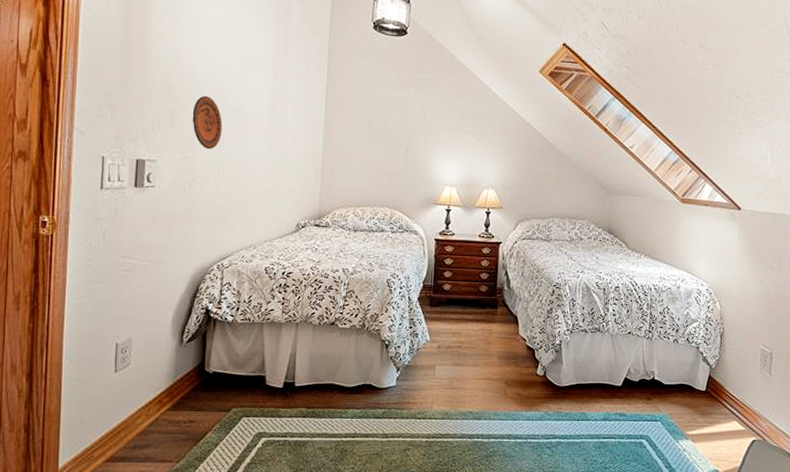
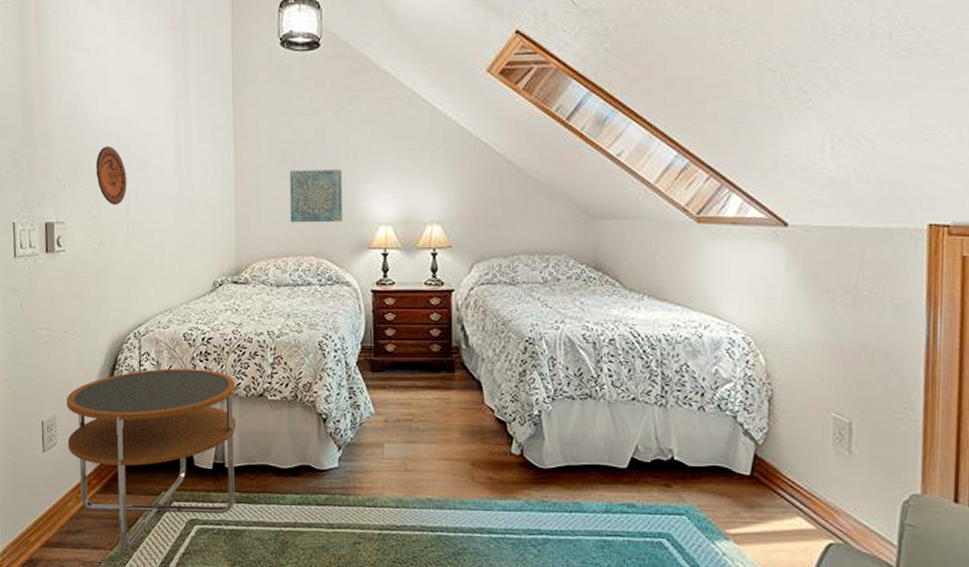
side table: none [141,298,311,462] -> present [66,368,237,550]
wall art: none [371,134,418,181] -> present [290,169,343,223]

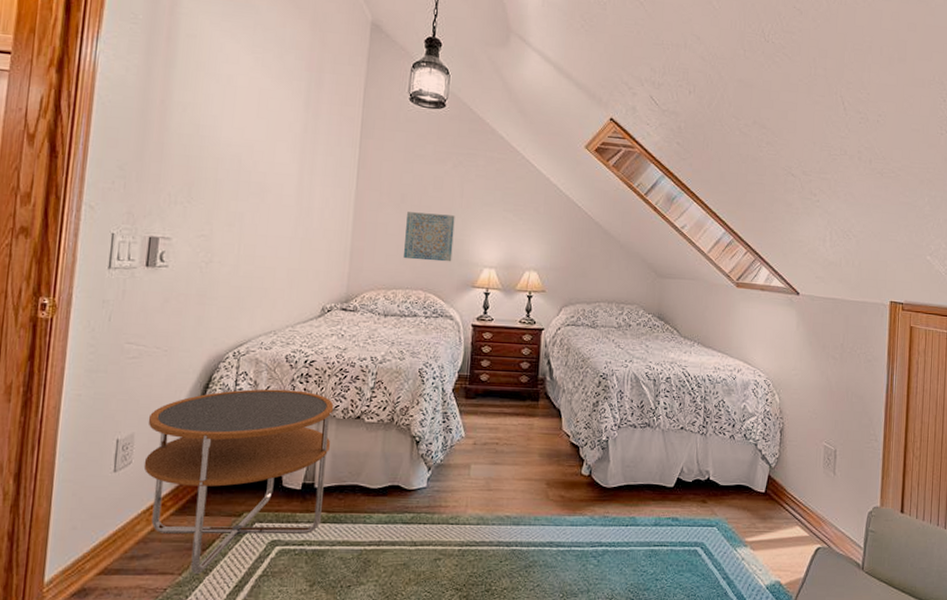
decorative plate: present [95,145,127,206] -> none [212,169,245,227]

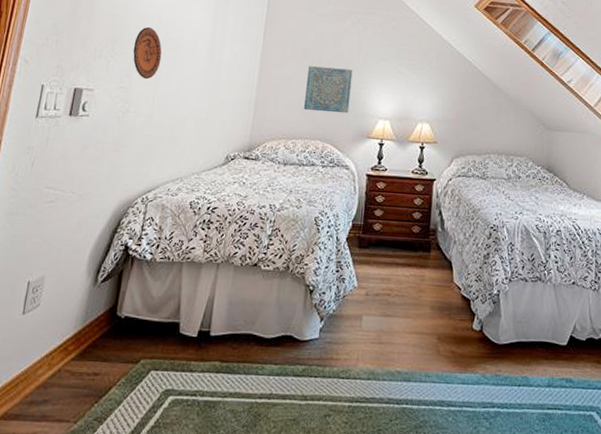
side table: present [143,389,334,574] -> none [50,234,233,423]
decorative plate: none [212,169,245,227] -> present [133,26,162,80]

